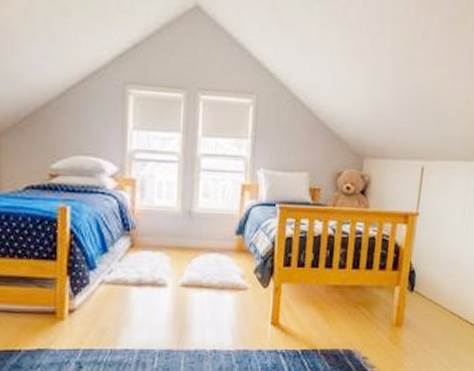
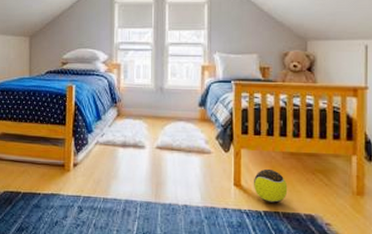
decorative ball: none [293,304,329,341] -> present [254,168,288,204]

